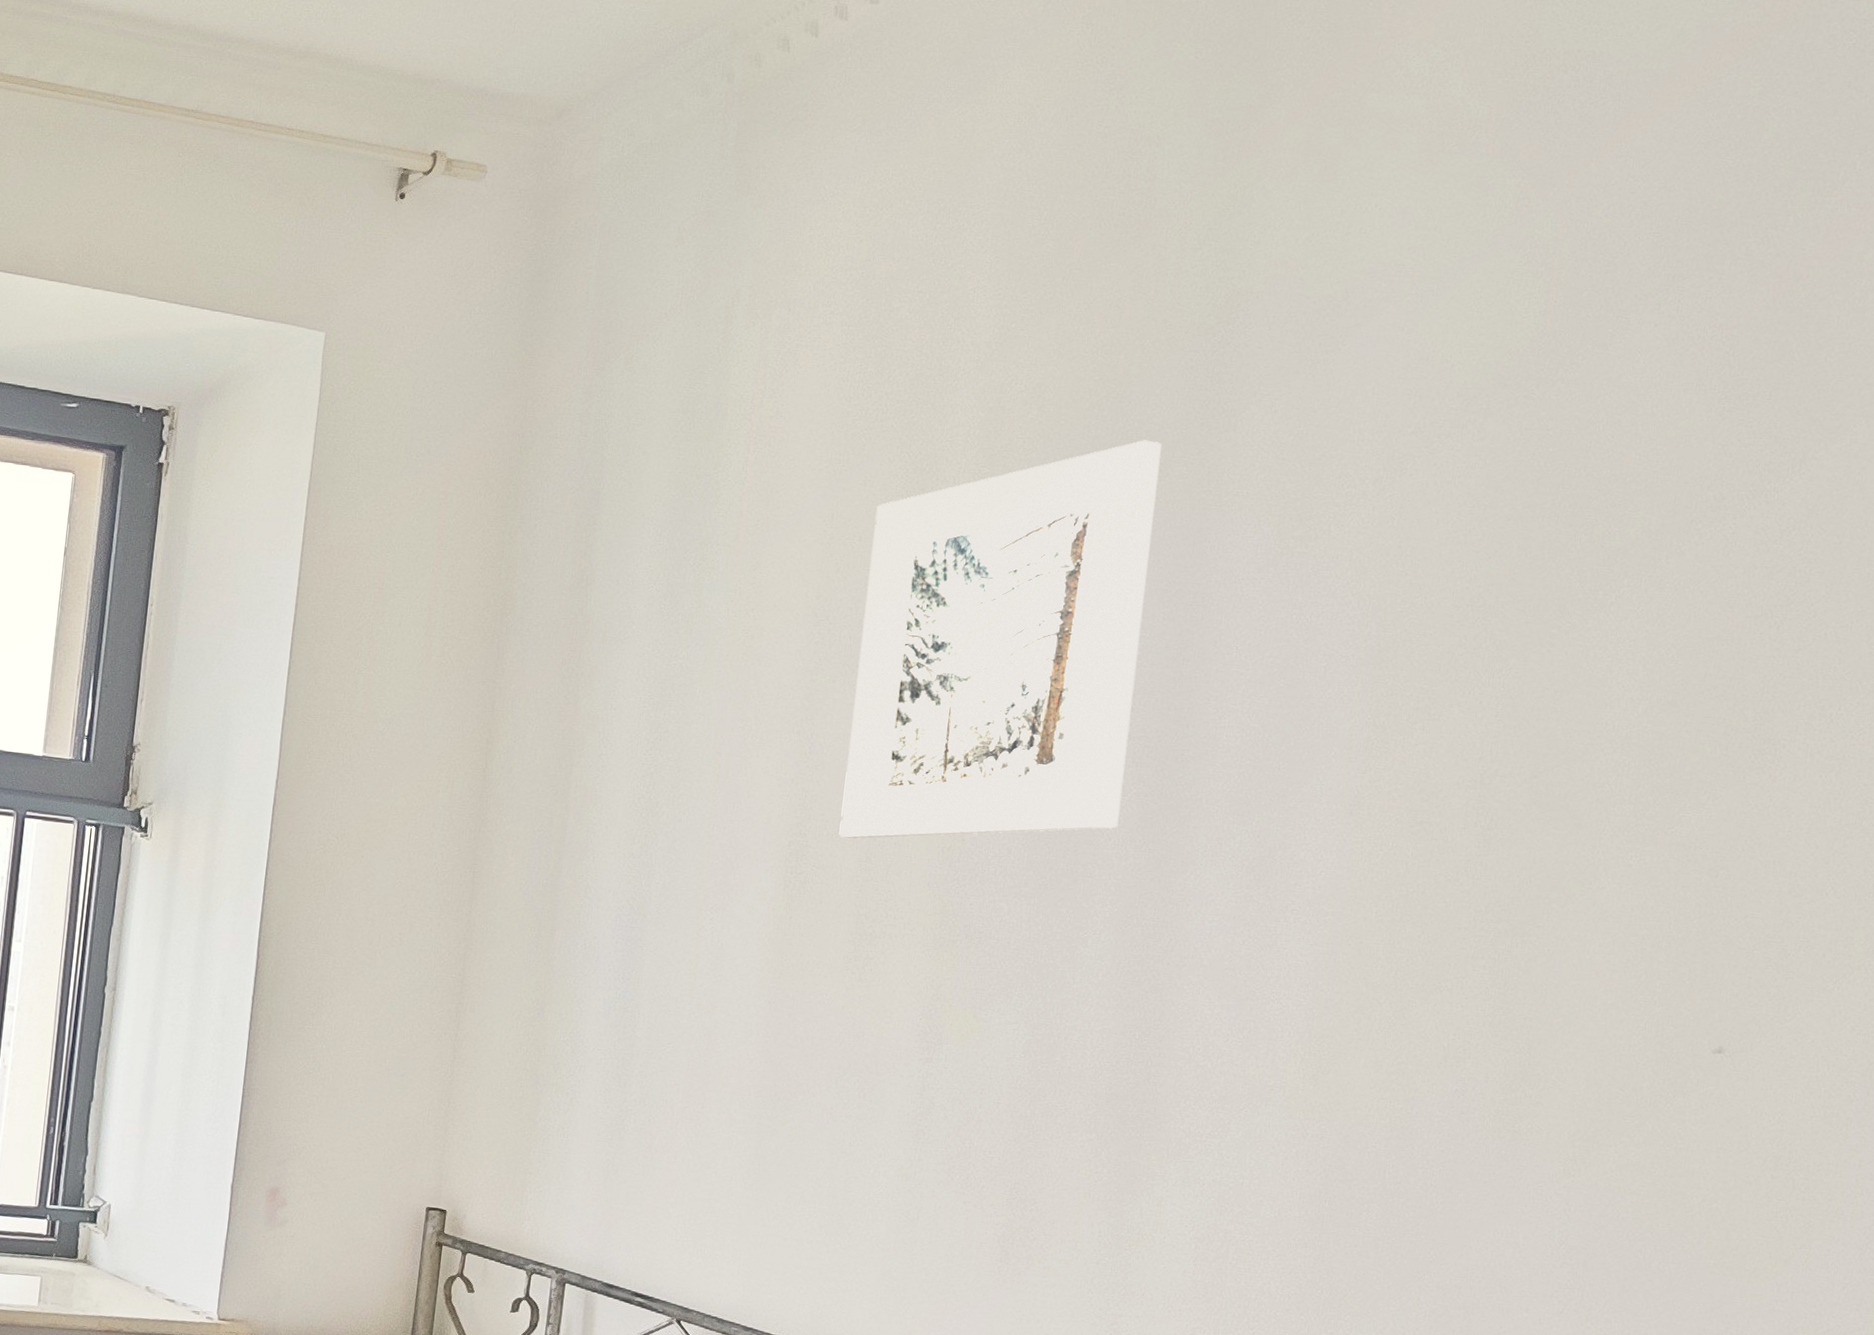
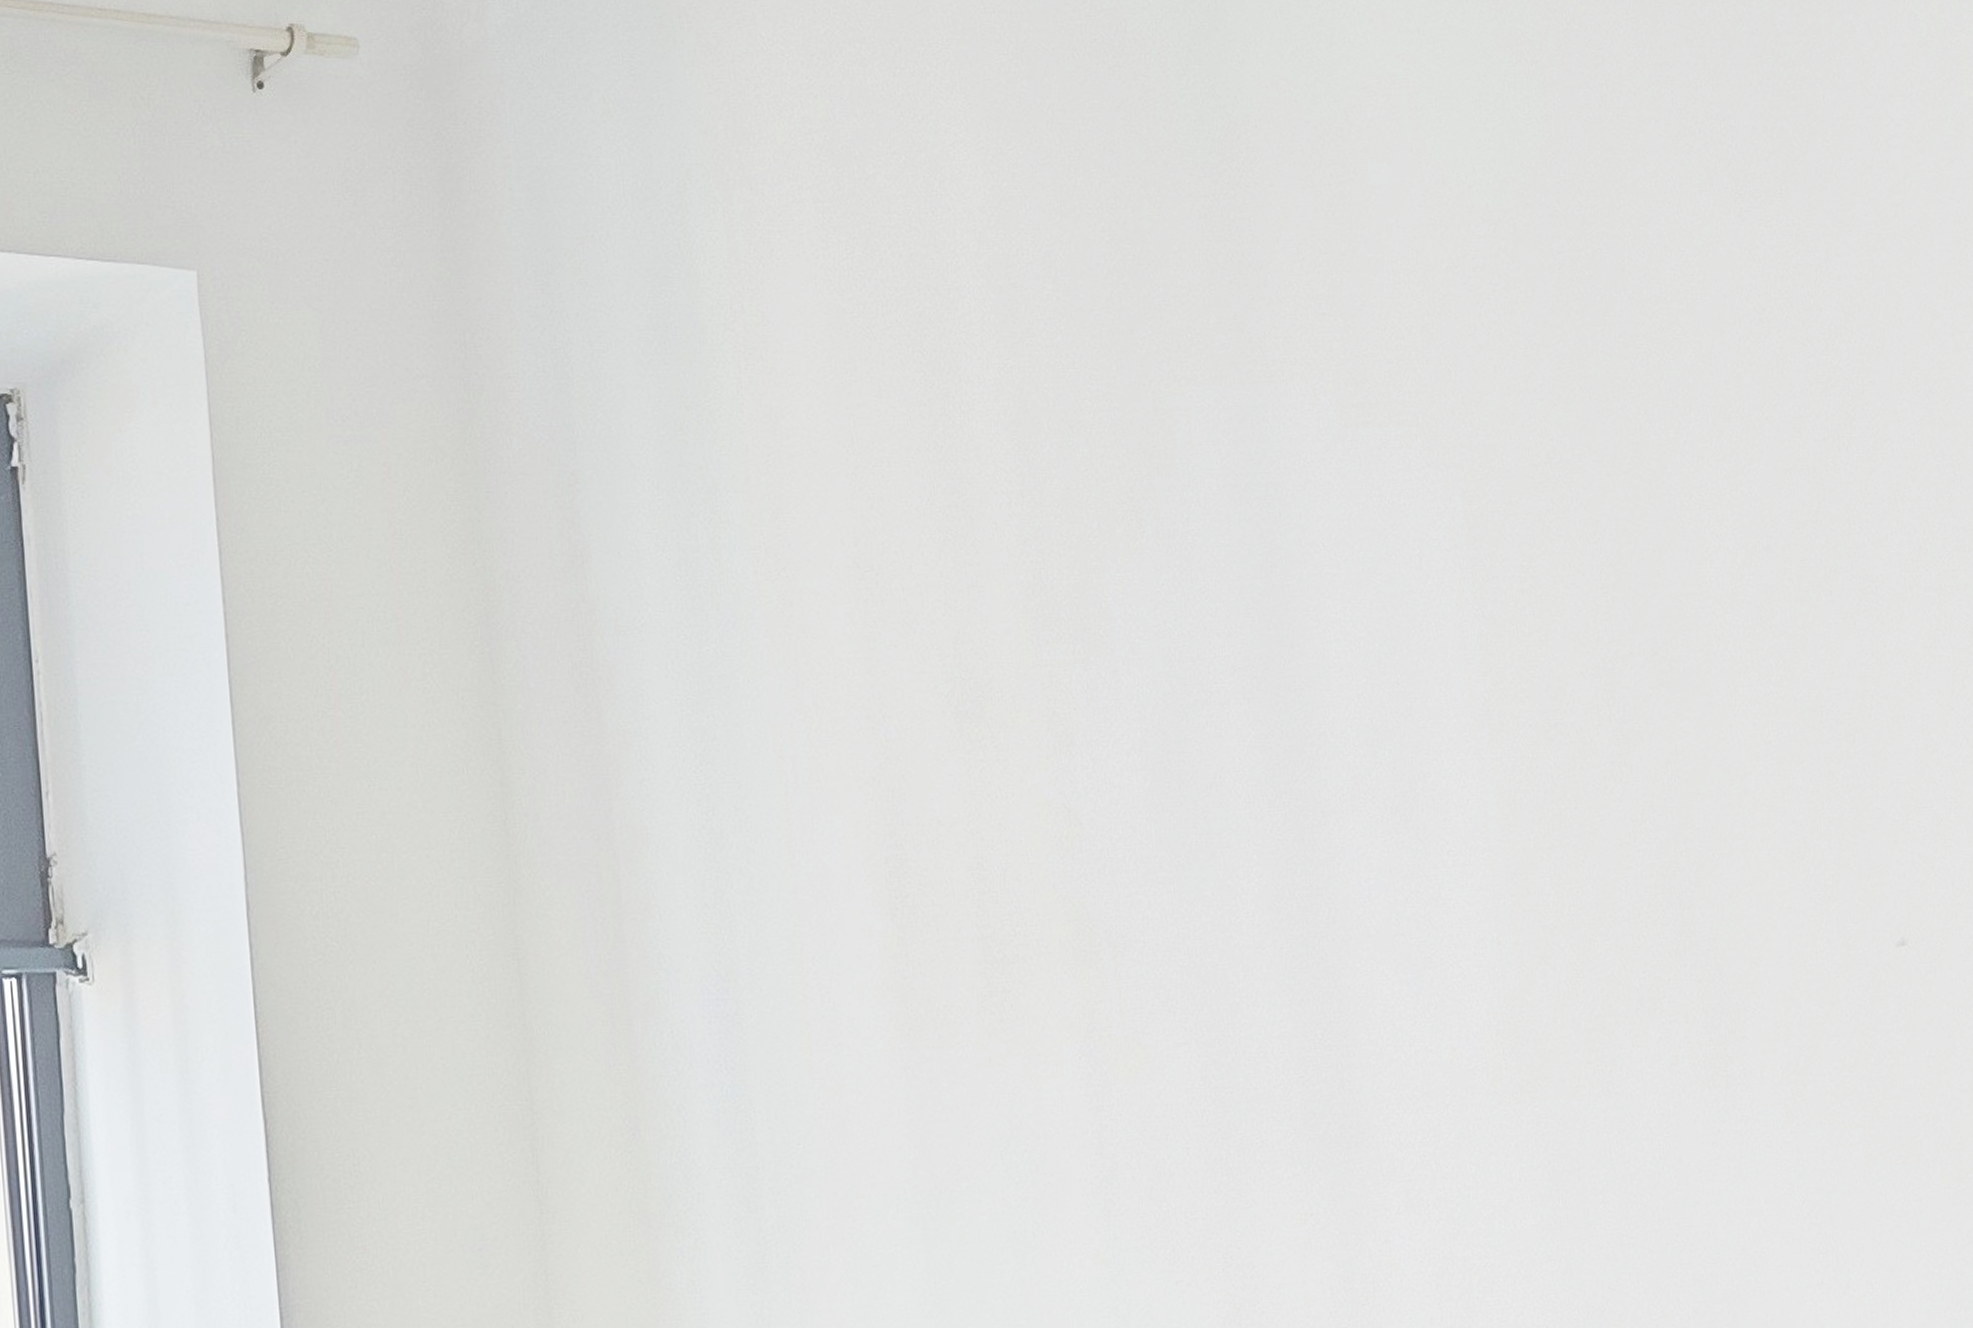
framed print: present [839,440,1162,839] -> none [899,307,1245,843]

